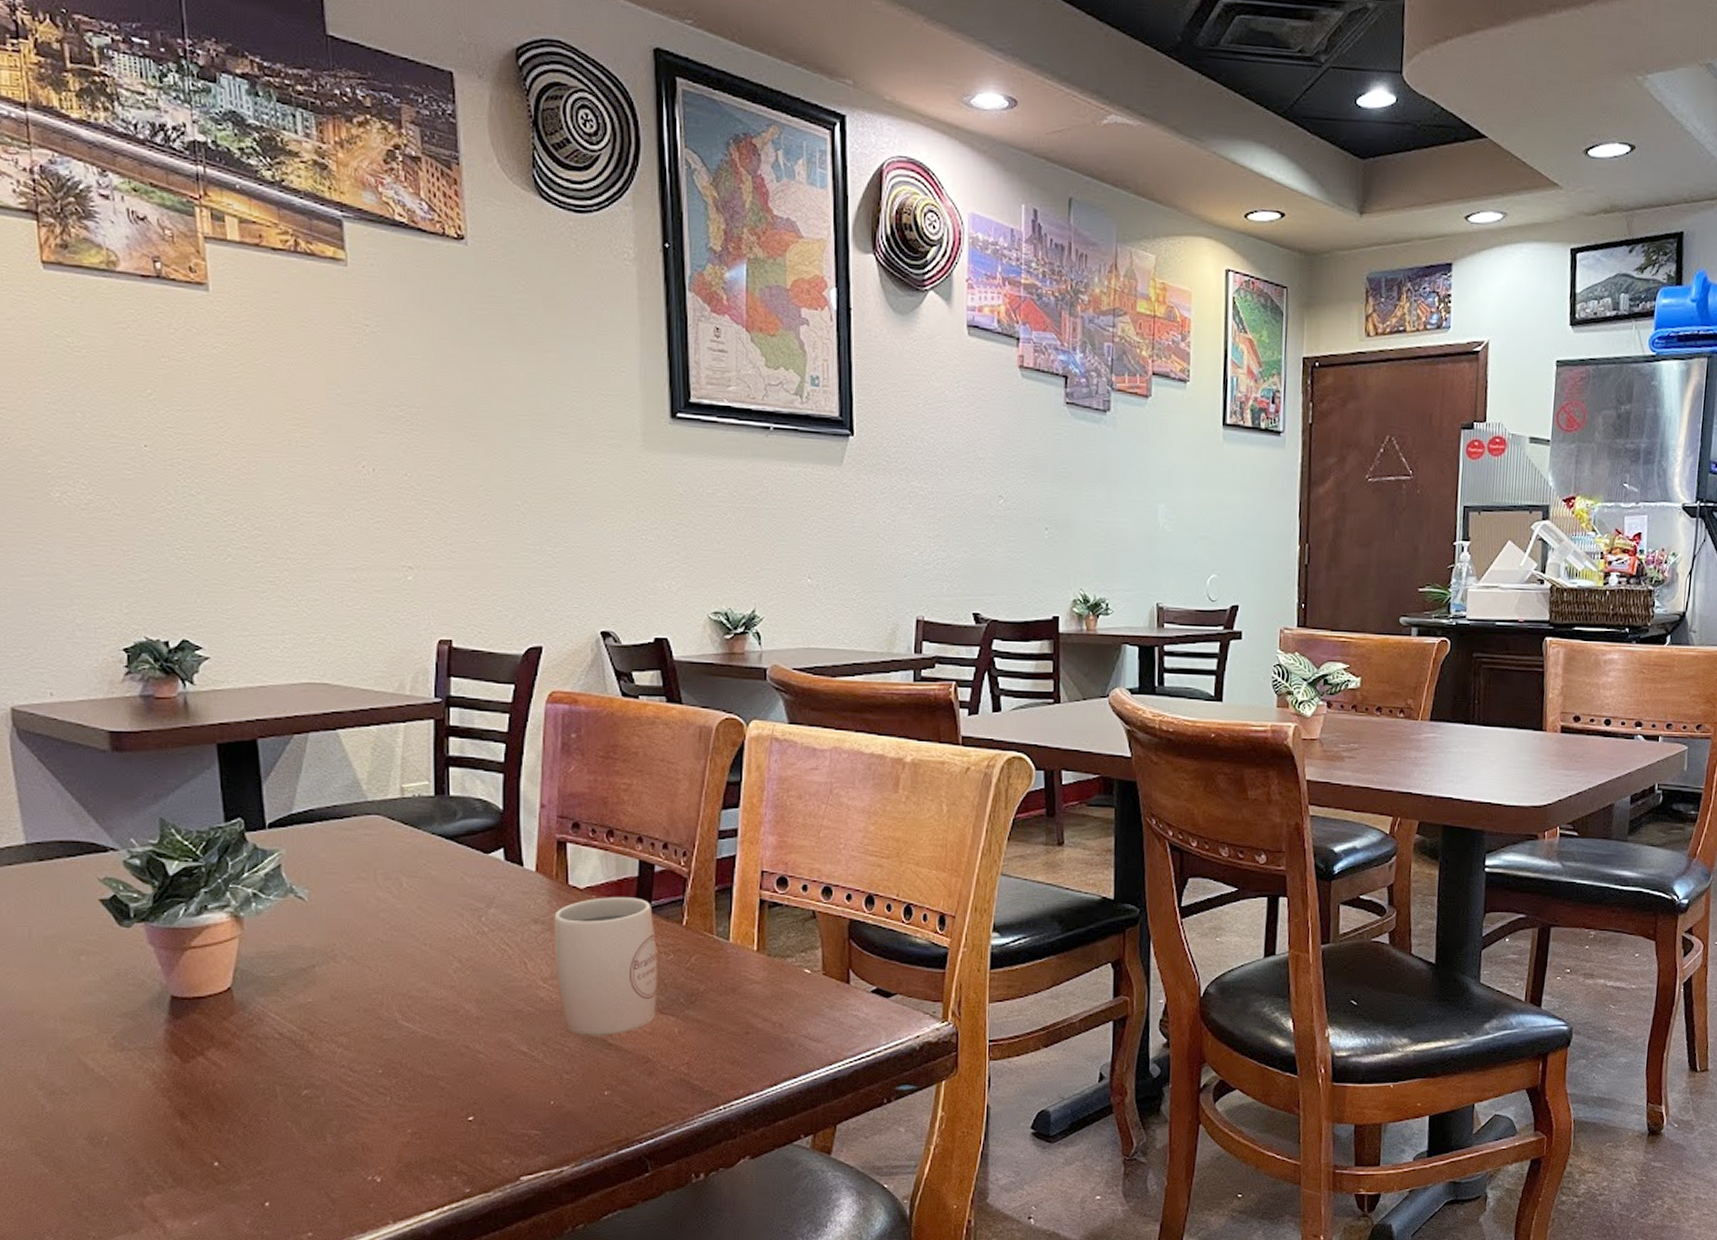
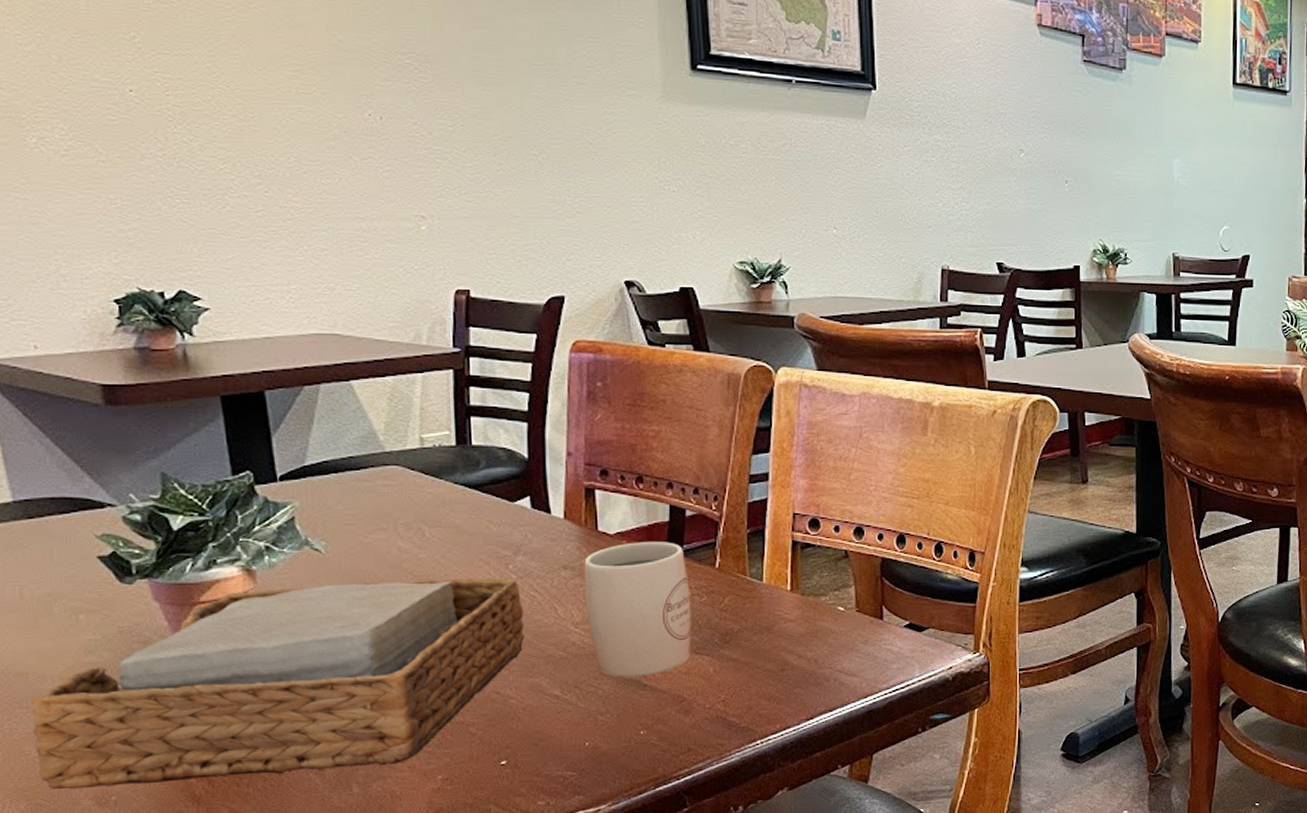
napkin holder: none [35,930,494,1129] -> present [31,578,525,790]

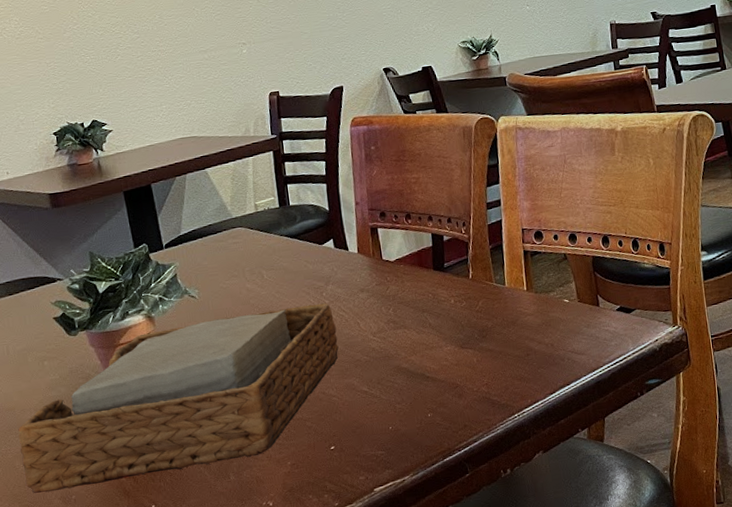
mug: present [584,542,692,678] -> none [375,262,459,373]

